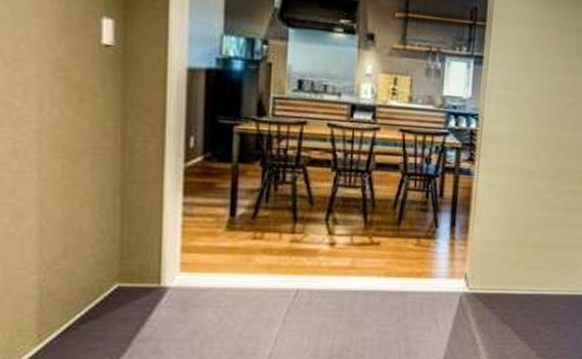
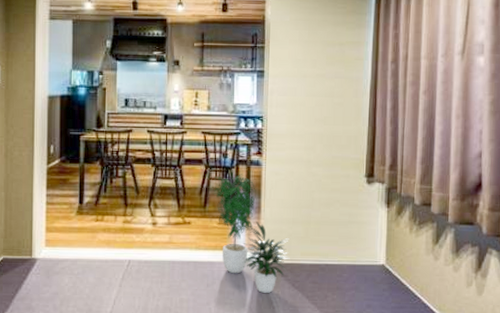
potted plant: none [411,181,501,330] -> present [214,171,290,294]

